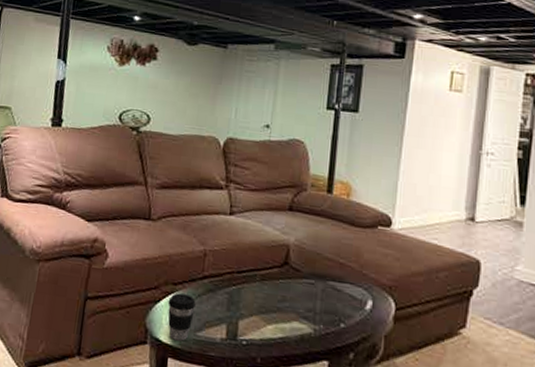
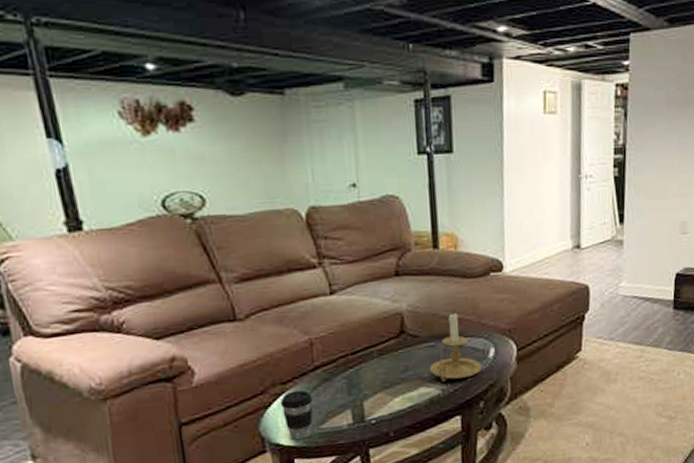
candle holder: none [305,255,358,324] -> present [429,312,483,382]

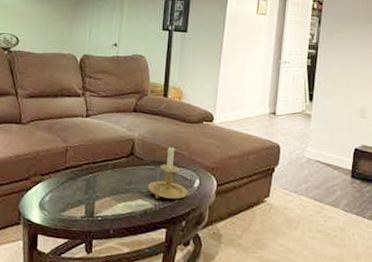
coffee cup: present [280,390,314,440] -> none [37,182,60,221]

